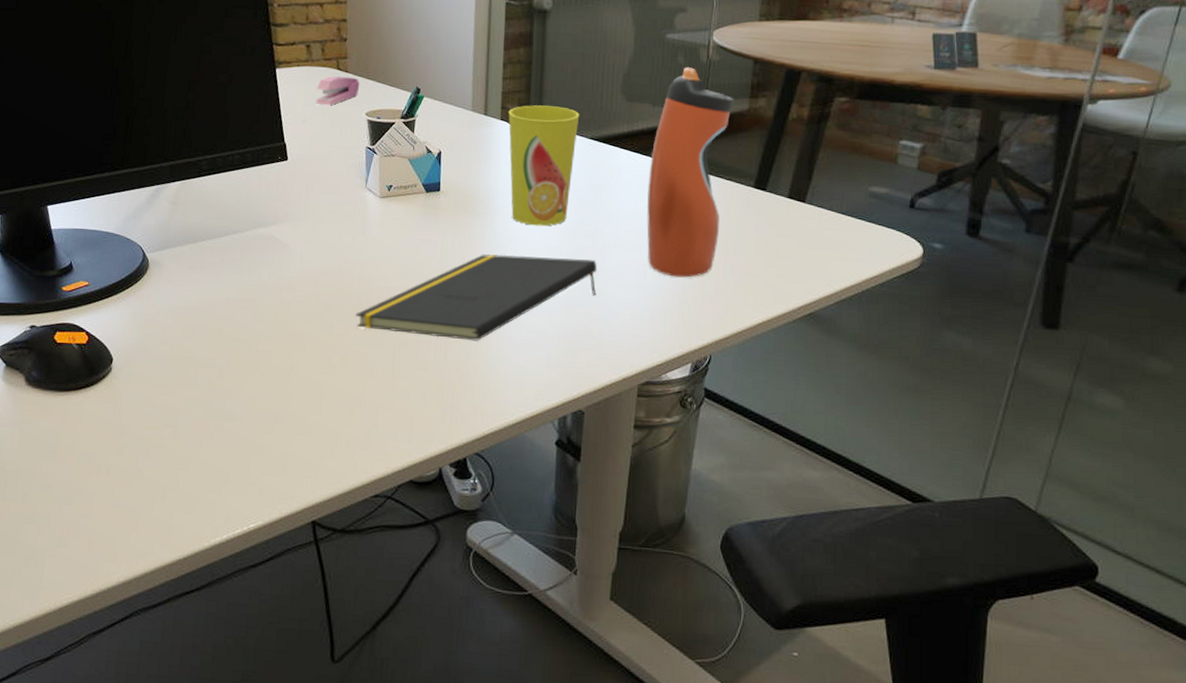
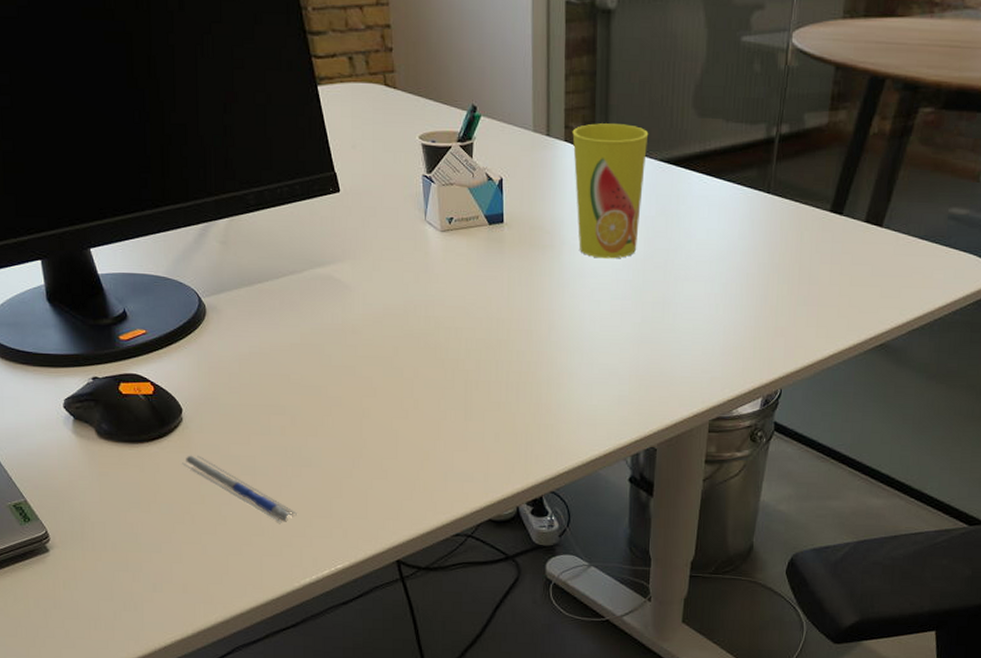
pen: none [105,405,214,478] -> present [182,455,297,523]
stapler: present [316,76,360,106] -> none [364,94,411,129]
notepad: present [355,254,598,341] -> none [424,290,669,381]
water bottle: present [646,67,734,278] -> none [718,76,813,310]

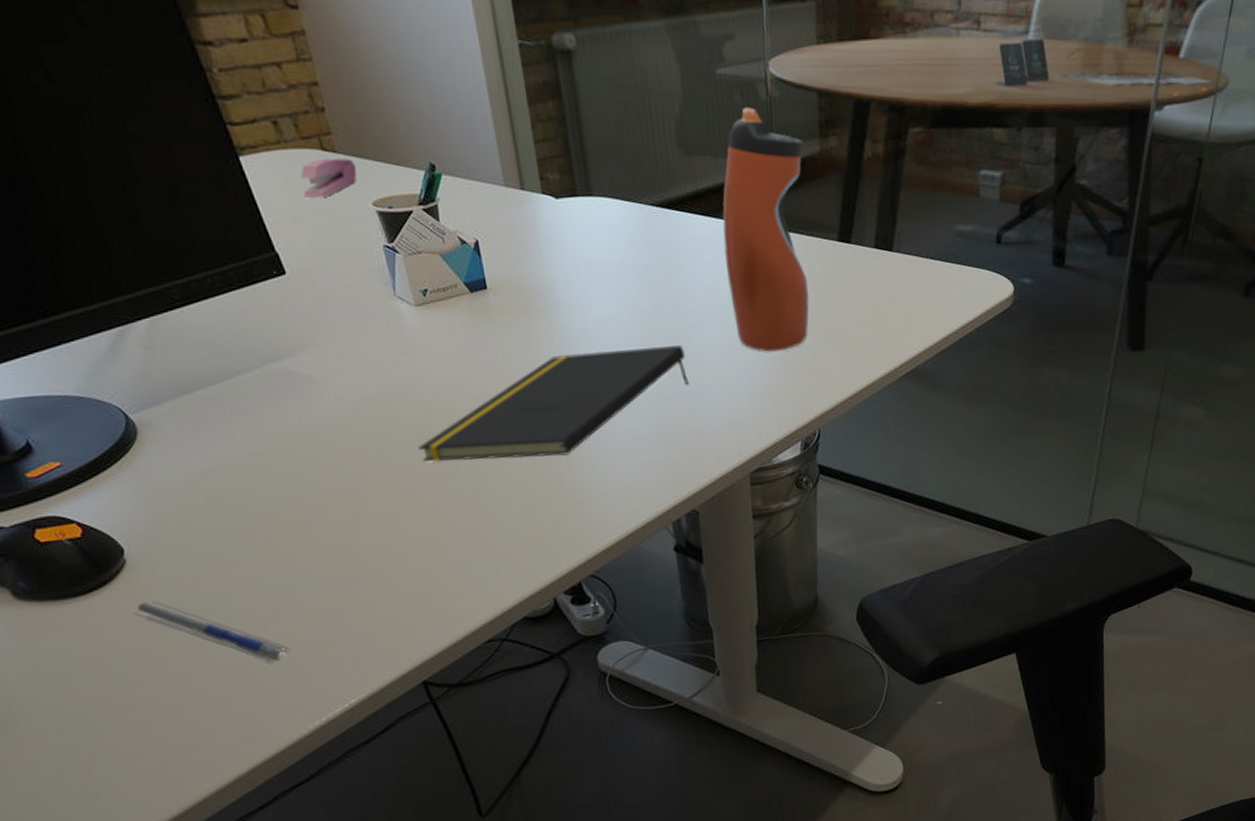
stapler: none [364,94,411,129] -> present [300,158,357,199]
notepad: none [424,290,669,381] -> present [418,345,689,462]
cup: present [572,123,649,259] -> none [549,170,641,316]
water bottle: none [718,76,813,310] -> present [722,107,810,352]

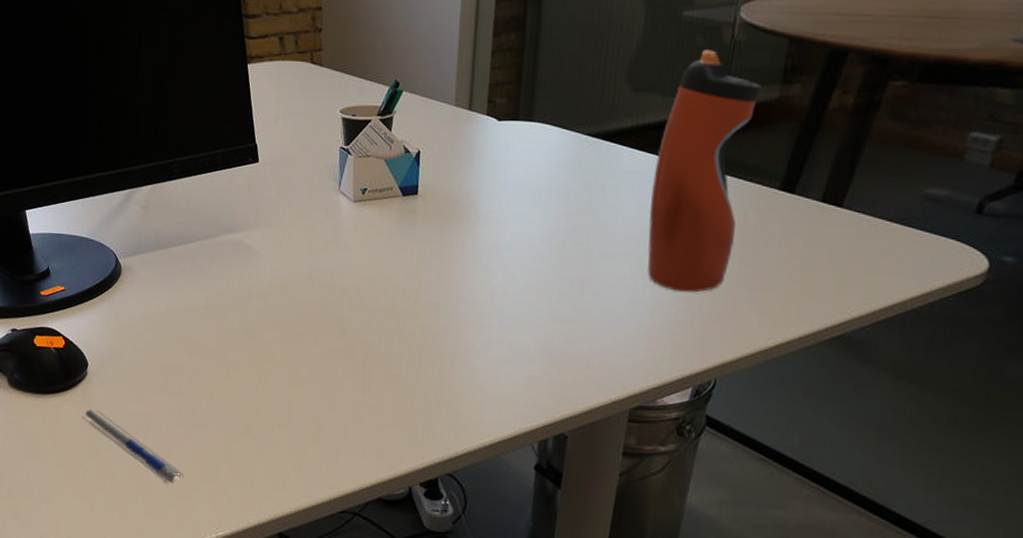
stapler: present [300,158,357,199] -> none [288,71,335,103]
notepad: present [418,345,689,462] -> none [325,263,590,357]

